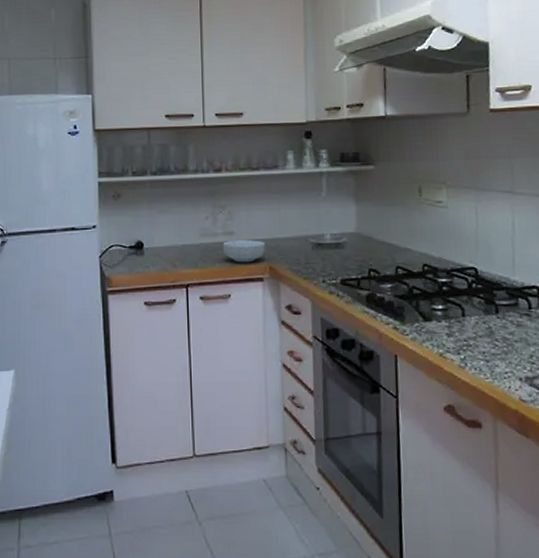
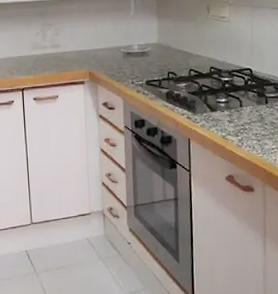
cereal bowl: present [222,240,266,263] -> none [51,51,86,70]

